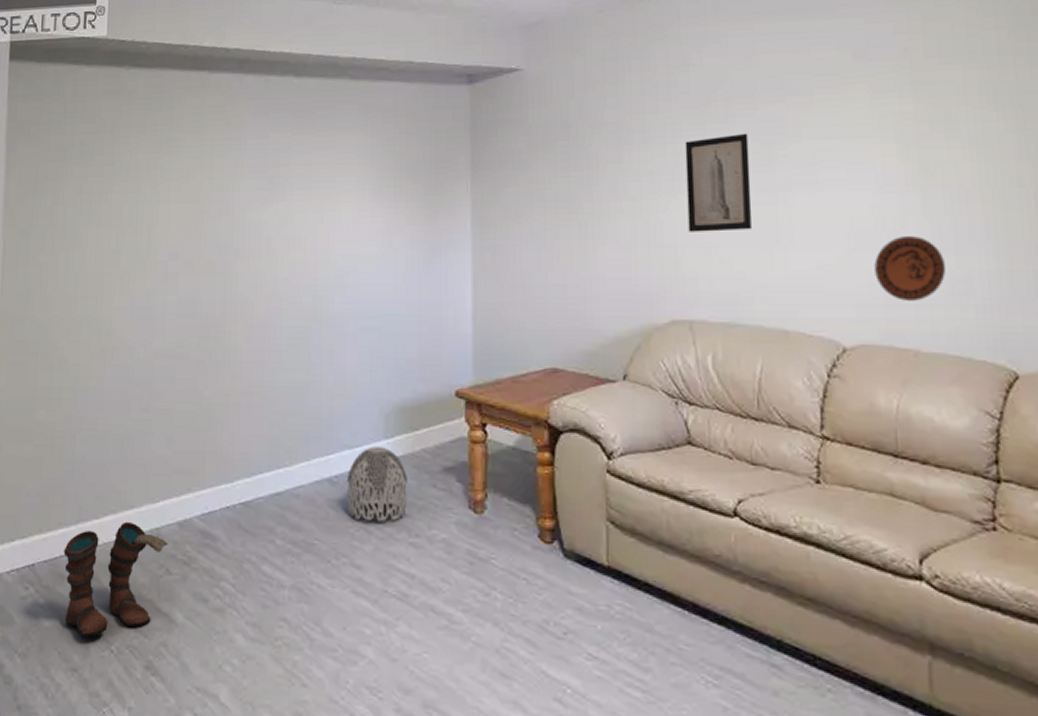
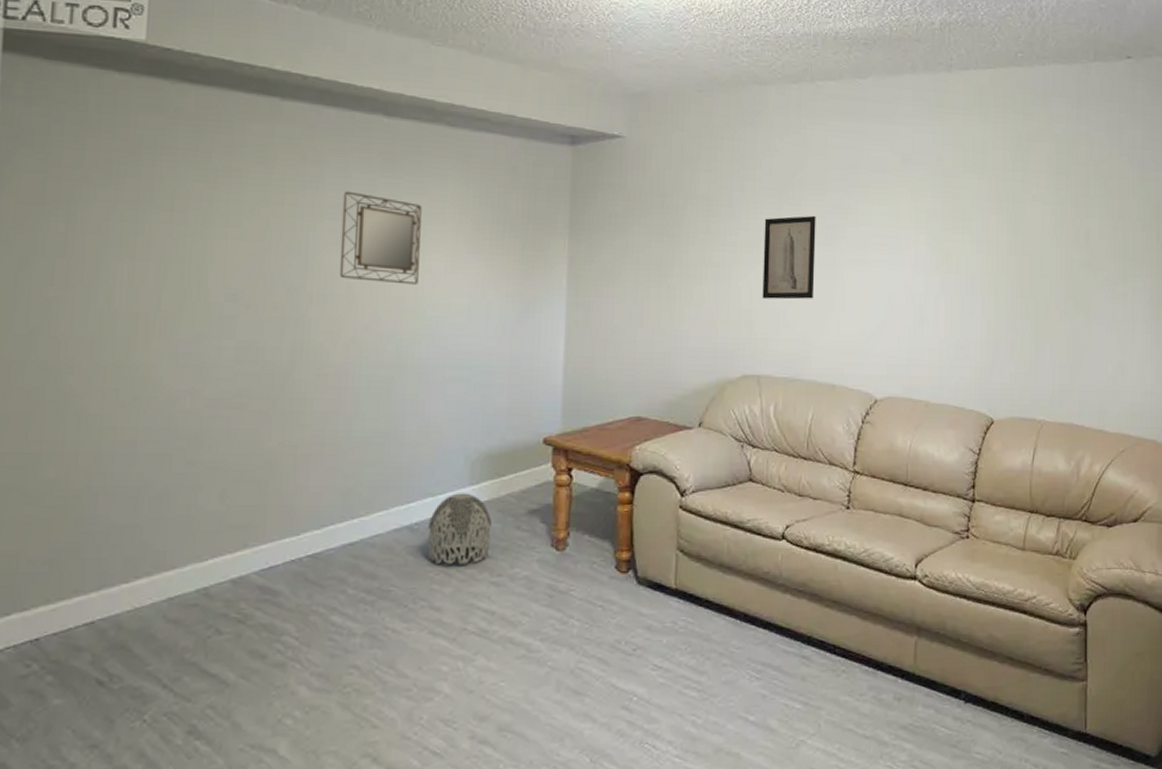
boots: present [63,521,168,637] -> none [80,583,218,710]
home mirror: none [260,150,330,236] -> present [339,191,422,285]
decorative plate: present [874,236,946,301] -> none [903,310,952,362]

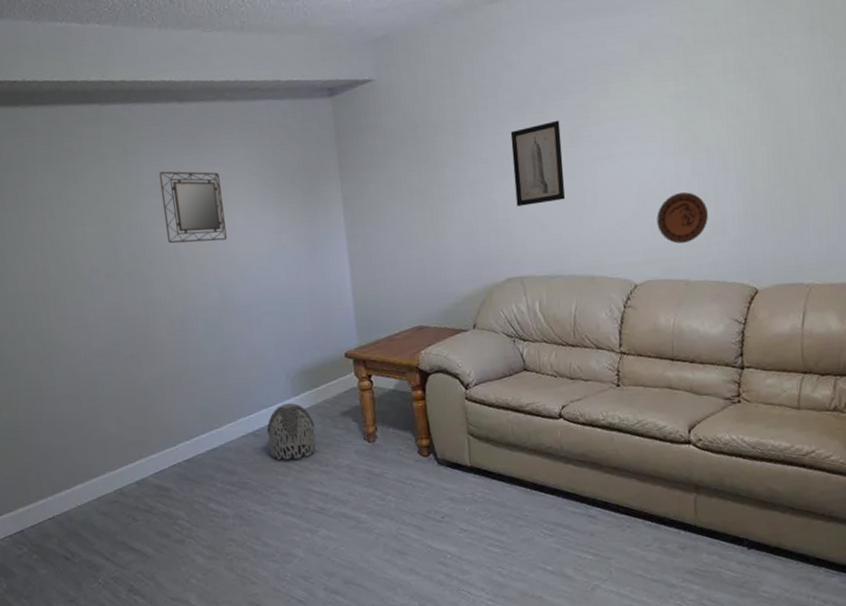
decorative plate: none [903,310,952,362] -> present [657,192,708,244]

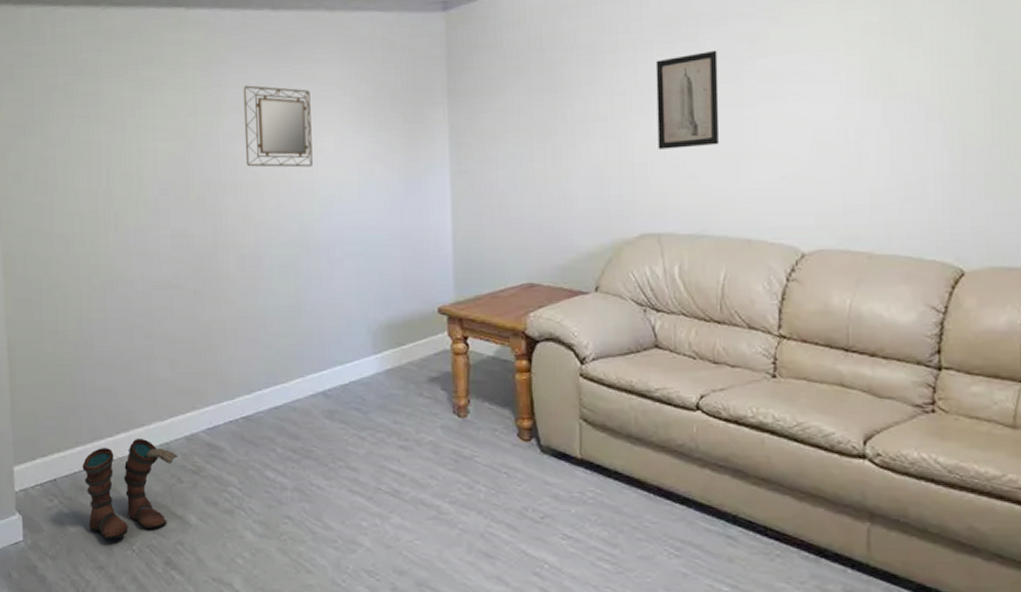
boots: none [45,487,131,576] -> present [82,438,178,539]
vase: present [266,403,317,460] -> none [339,362,397,428]
decorative plate: present [657,192,708,244] -> none [834,145,902,207]

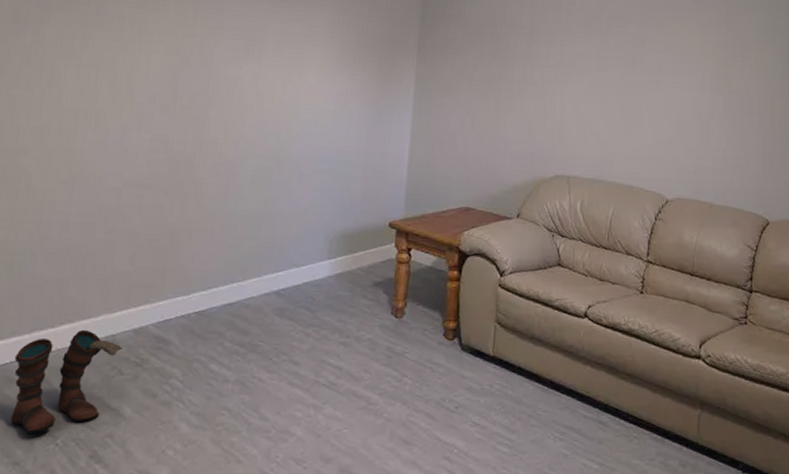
home mirror: present [243,85,313,168] -> none [234,17,302,93]
wall art: present [655,50,720,150] -> none [573,43,620,113]

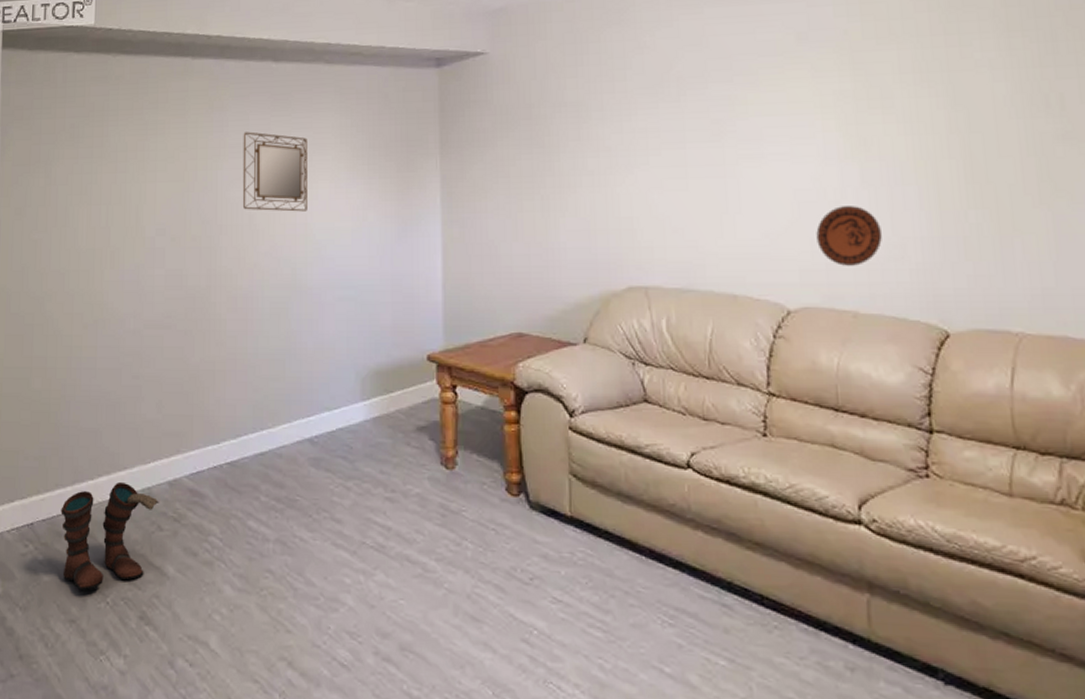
home mirror: none [234,17,302,93] -> present [242,131,307,212]
decorative plate: none [691,125,734,170] -> present [816,206,882,266]

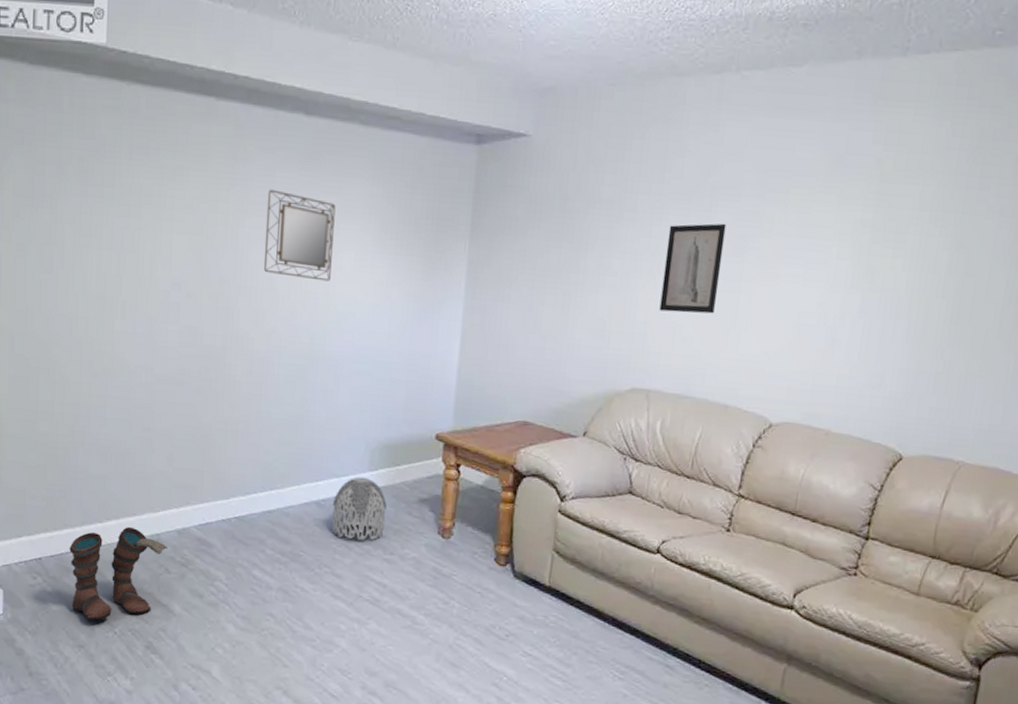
vase: none [326,408,384,477] -> present [332,477,388,540]
wall art: none [639,111,703,204] -> present [659,223,727,314]
decorative plate: present [816,206,882,266] -> none [808,332,868,389]

